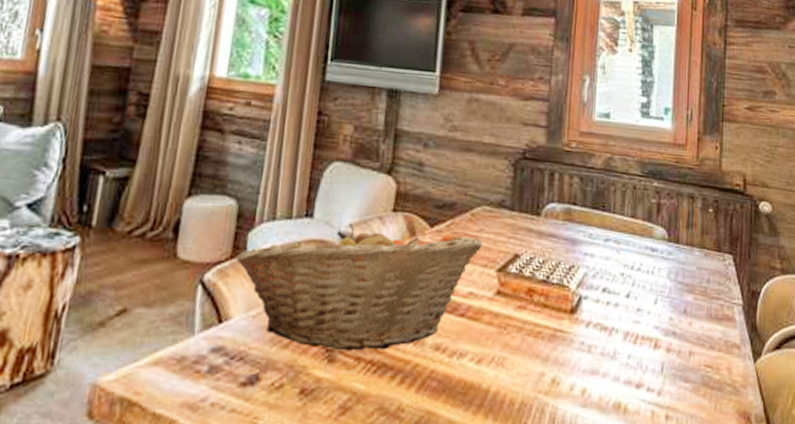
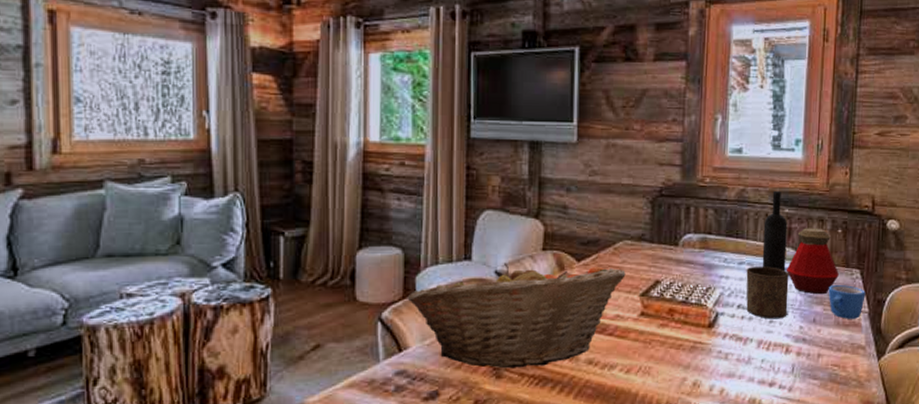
cup: none [612,245,658,308] -> present [746,266,789,319]
wine bottle: none [629,162,657,253] -> present [762,191,788,272]
bottle: none [654,204,712,282] -> present [786,228,840,295]
mug: none [699,270,739,312] -> present [828,284,866,319]

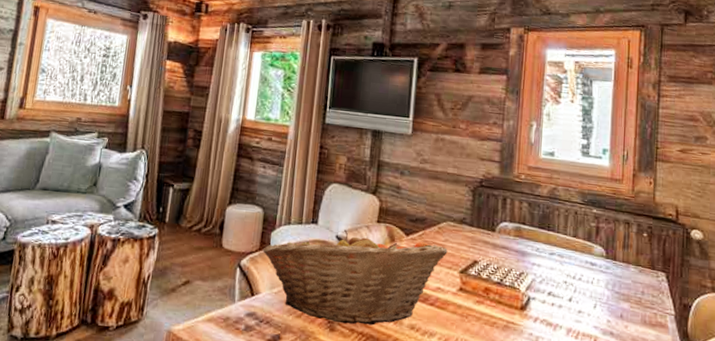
cup: present [746,266,789,319] -> none [556,258,597,311]
wine bottle: present [762,191,788,272] -> none [571,192,596,267]
bottle: present [786,228,840,295] -> none [594,228,646,293]
mug: present [828,284,866,319] -> none [635,284,672,320]

